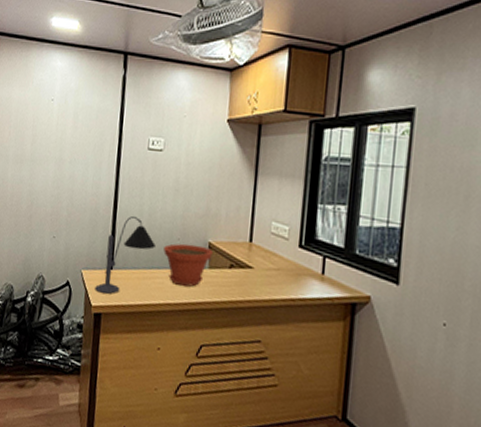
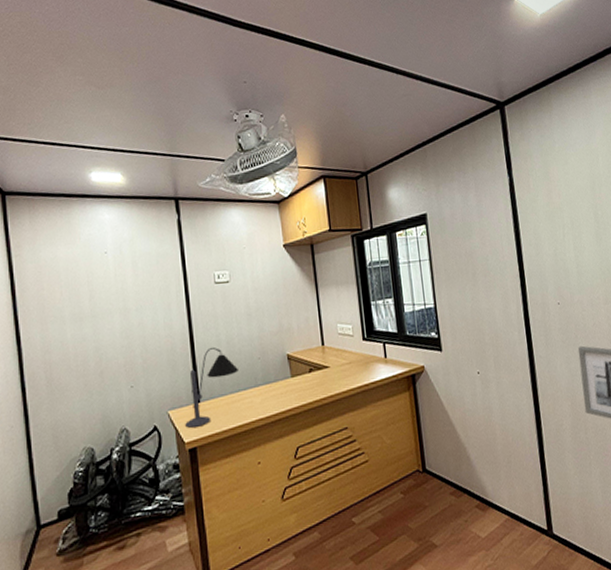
plant pot: present [163,243,213,287] -> none [247,359,292,400]

